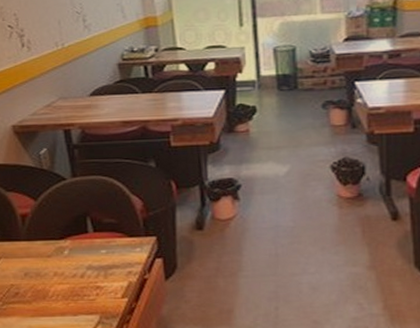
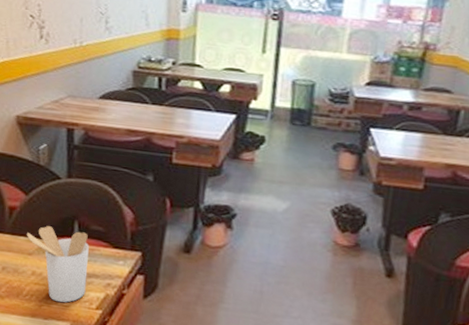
utensil holder: none [42,227,109,298] -> present [26,226,89,303]

